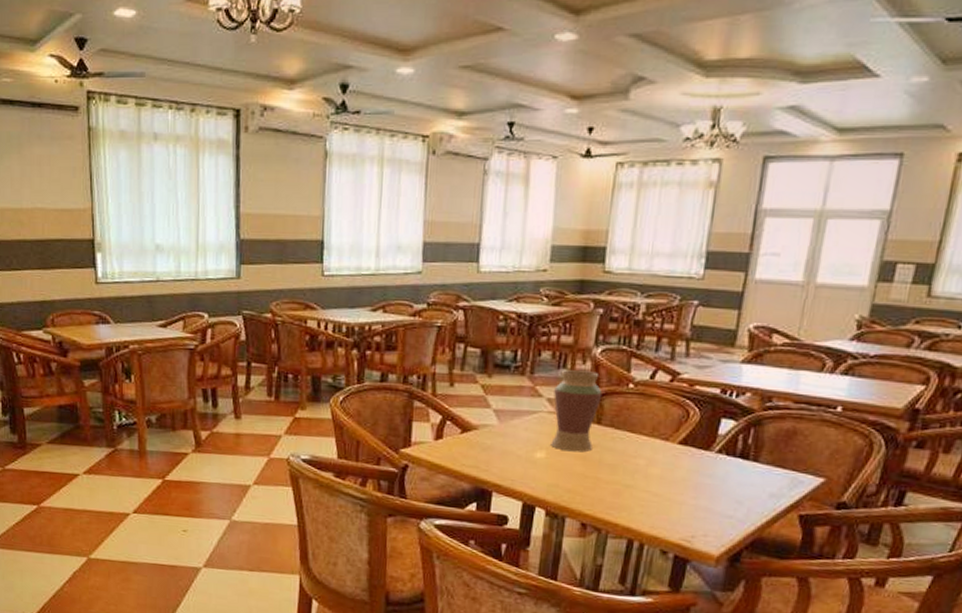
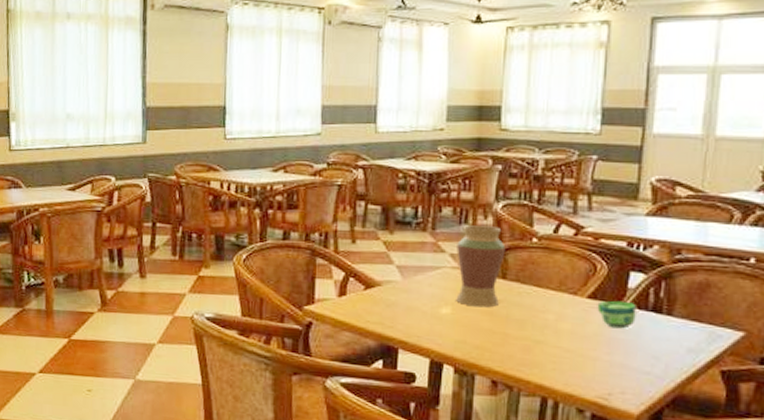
cup: none [687,446,725,474] -> present [597,300,636,329]

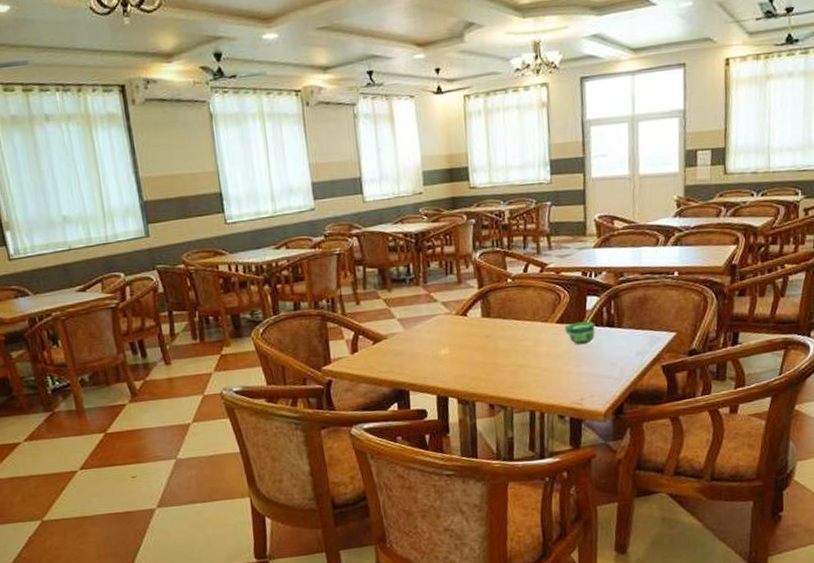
vase: present [456,225,506,308] -> none [446,273,487,345]

